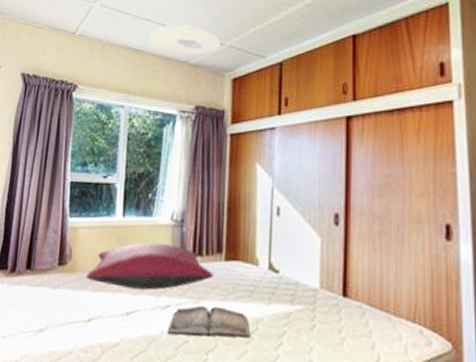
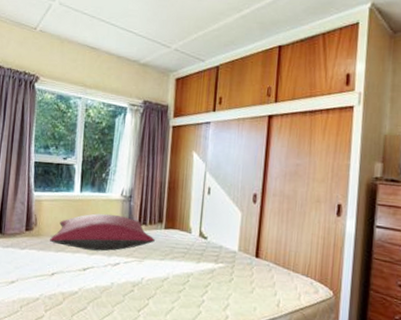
ceiling light: present [148,25,220,55] -> none [103,27,167,56]
hardback book: present [167,305,251,338] -> none [116,263,183,288]

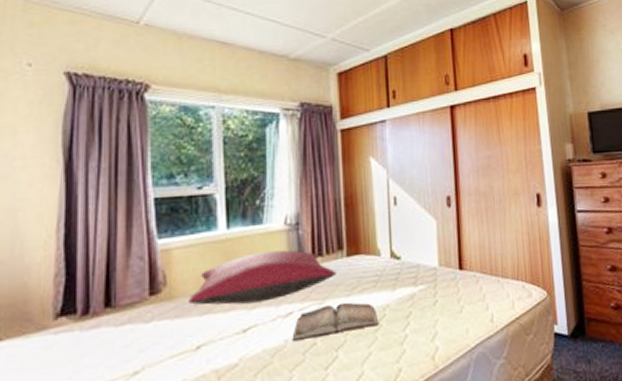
hardback book: none [116,263,183,288] -> present [292,302,379,340]

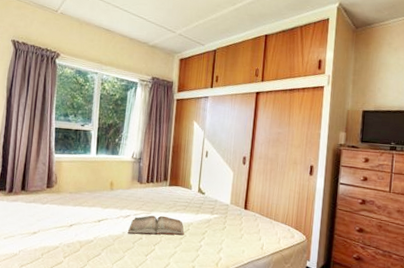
pillow: present [189,250,338,305] -> none [69,173,162,205]

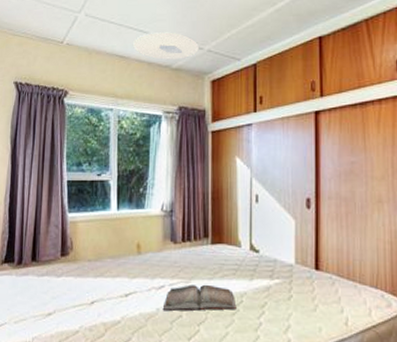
ceiling light: none [117,13,172,39] -> present [132,32,199,60]

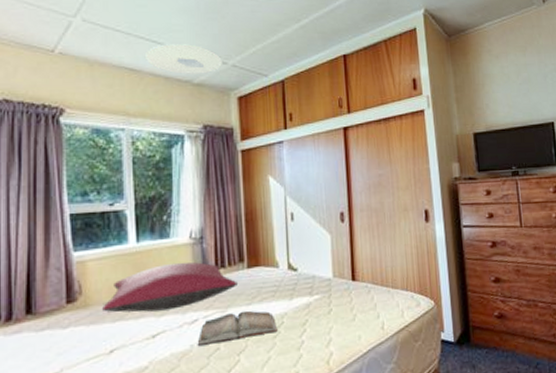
pillow: none [87,231,203,274] -> present [103,262,239,313]

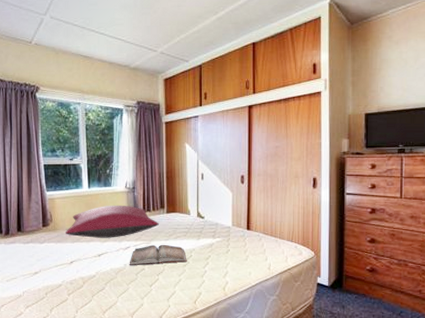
ceiling light: present [144,44,222,74] -> none [94,35,153,60]

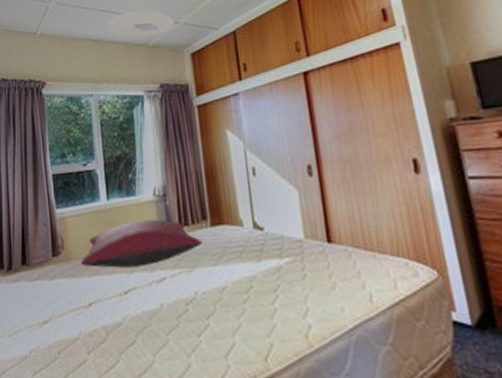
ceiling light: none [94,35,153,60] -> present [106,10,174,39]
hardback book: present [129,244,187,265] -> none [166,271,247,305]

